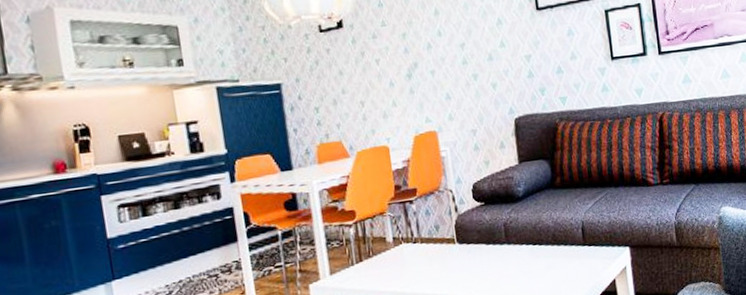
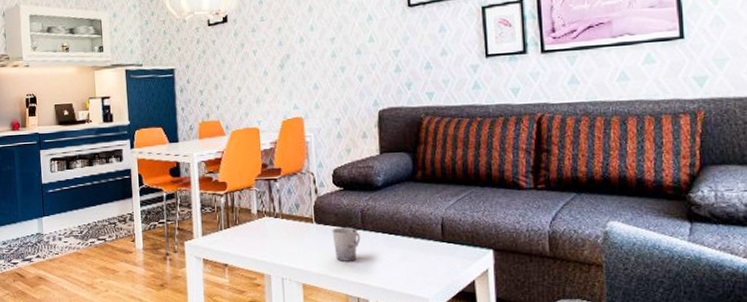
cup: none [475,243,506,280] -> present [331,227,361,261]

